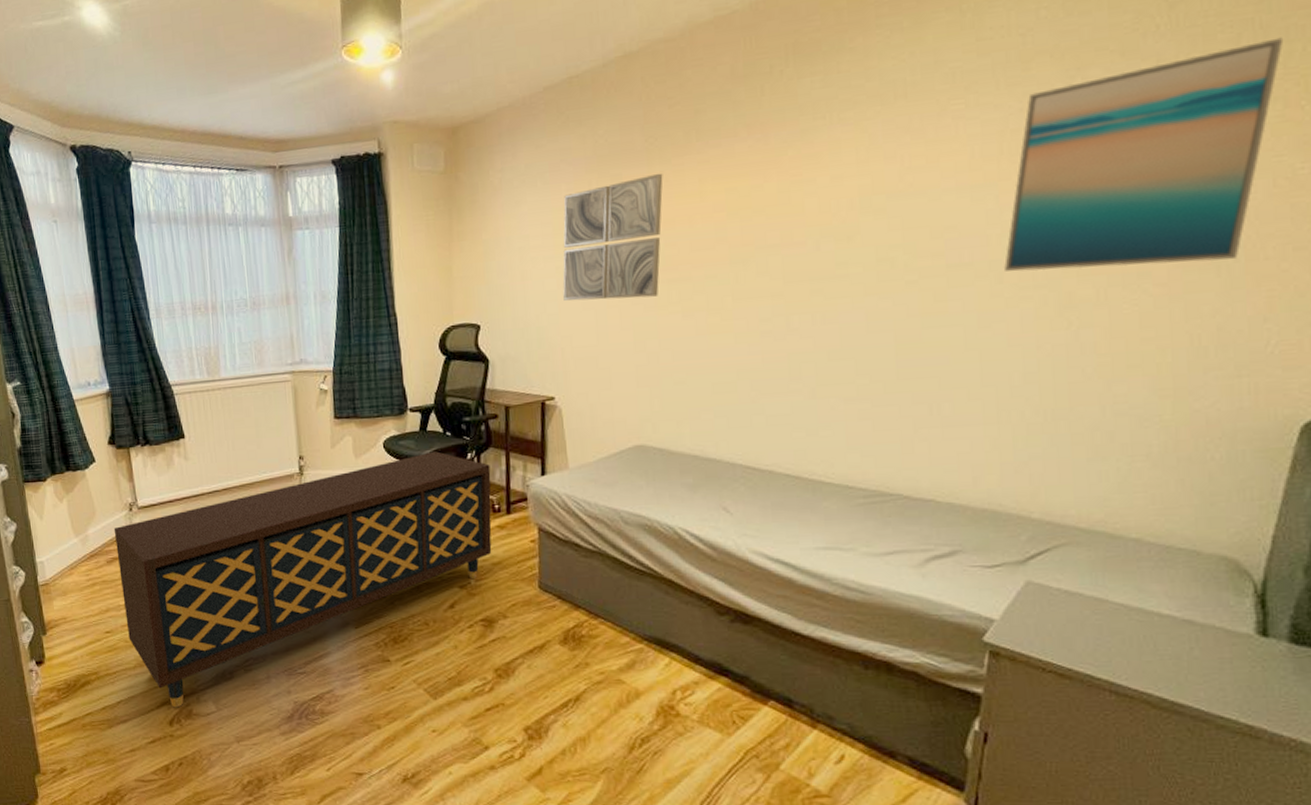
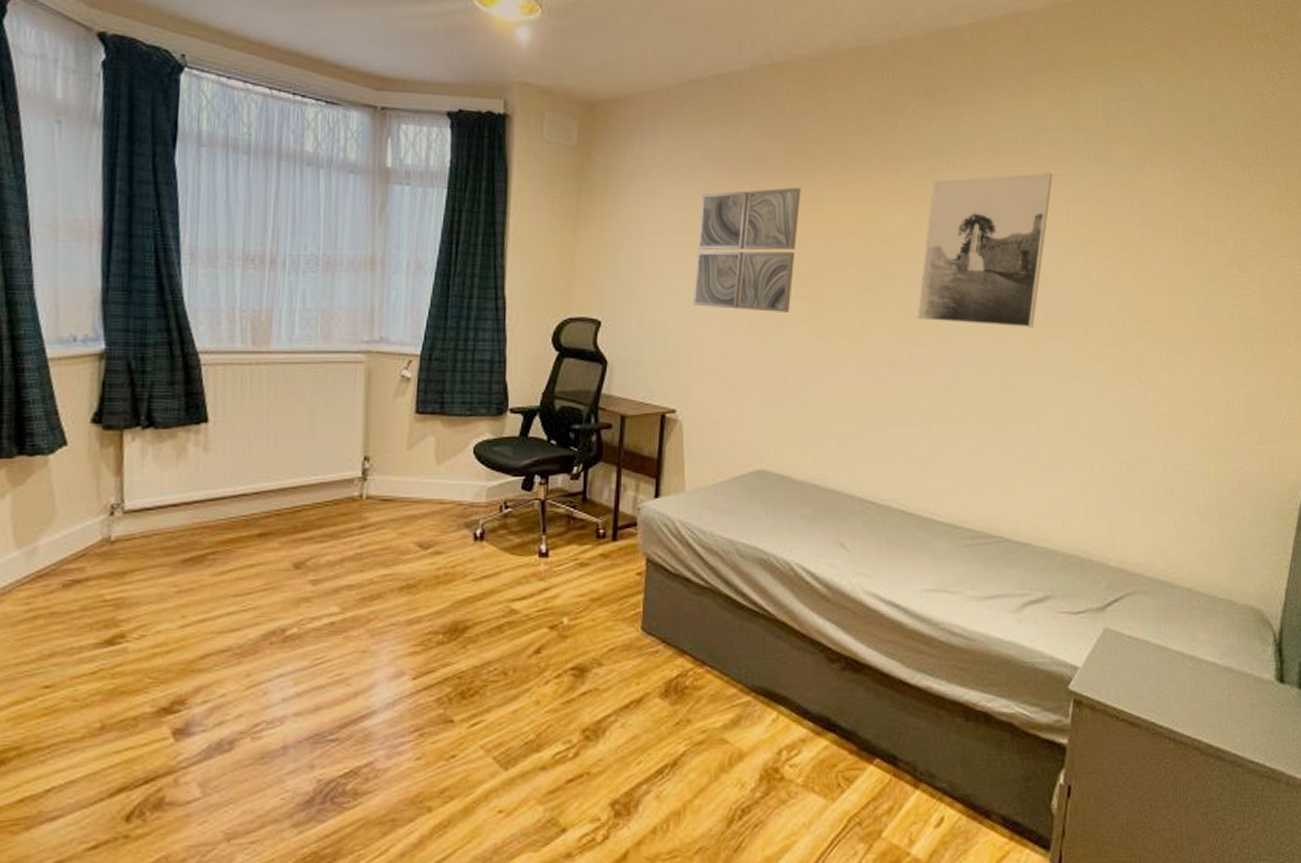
sideboard: present [113,451,492,708] -> none [79,462,598,795]
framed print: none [794,109,953,287] -> present [917,172,1053,328]
wall art: present [1004,37,1284,272] -> none [1091,160,1286,340]

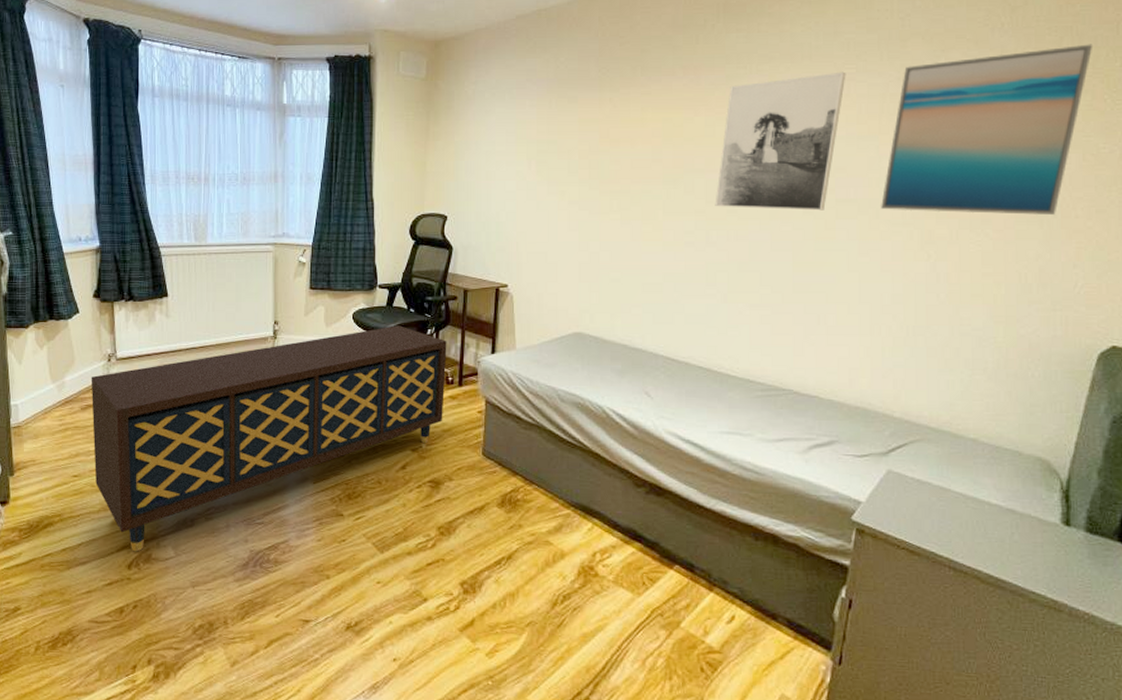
sideboard: none [79,462,598,795] -> present [91,325,447,552]
wall art: present [694,187,801,312] -> none [521,99,612,204]
wall art: none [1091,160,1286,340] -> present [881,44,1093,216]

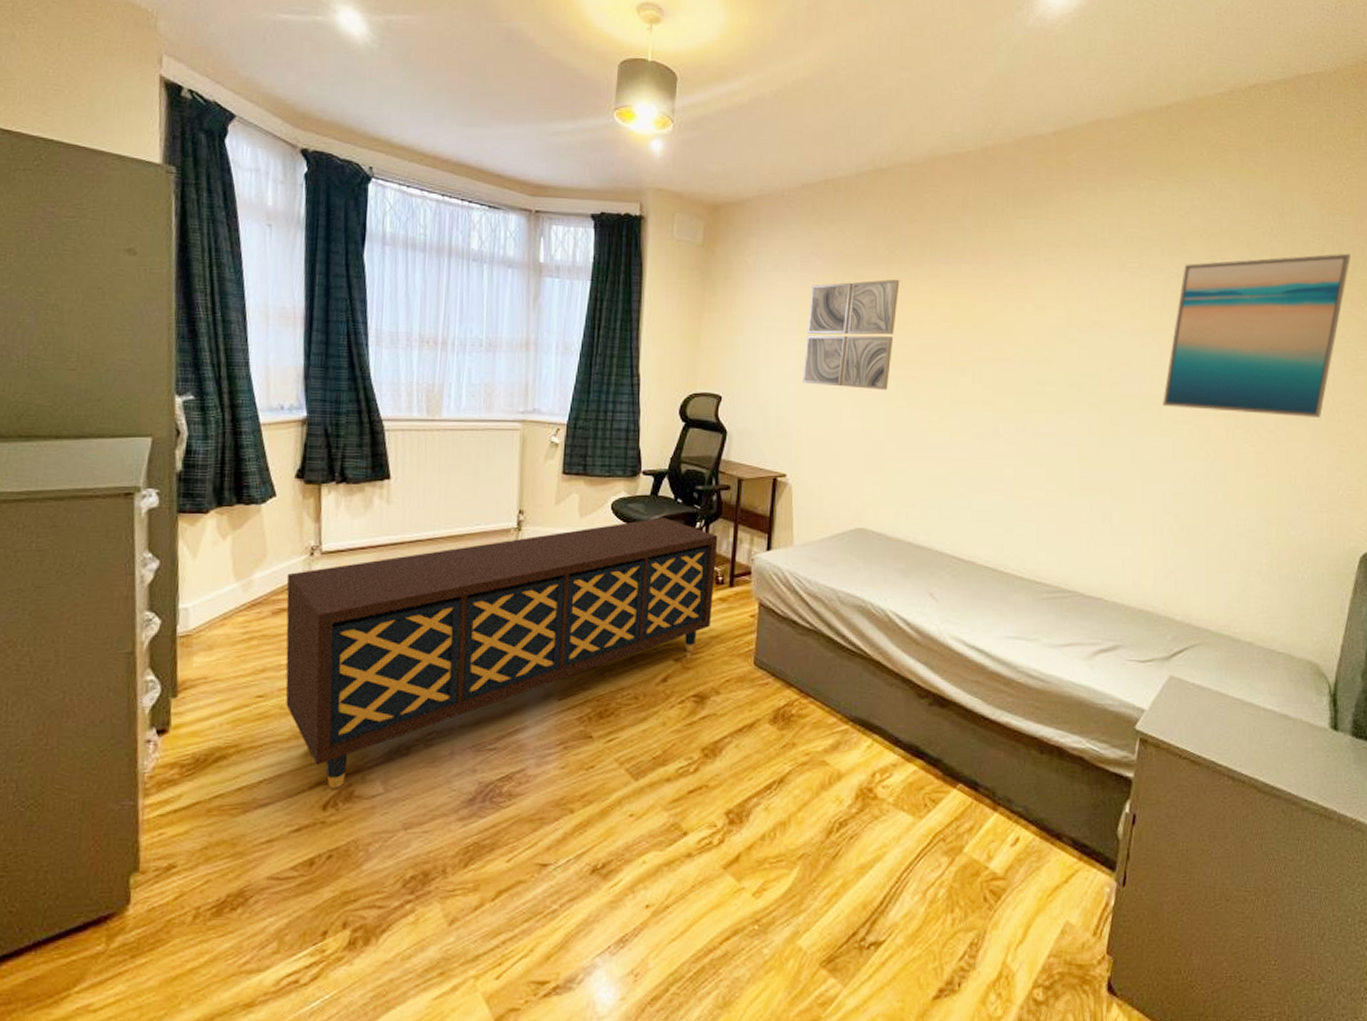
wall art: none [521,99,612,204] -> present [803,279,900,390]
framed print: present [715,71,846,211] -> none [1002,265,1130,405]

